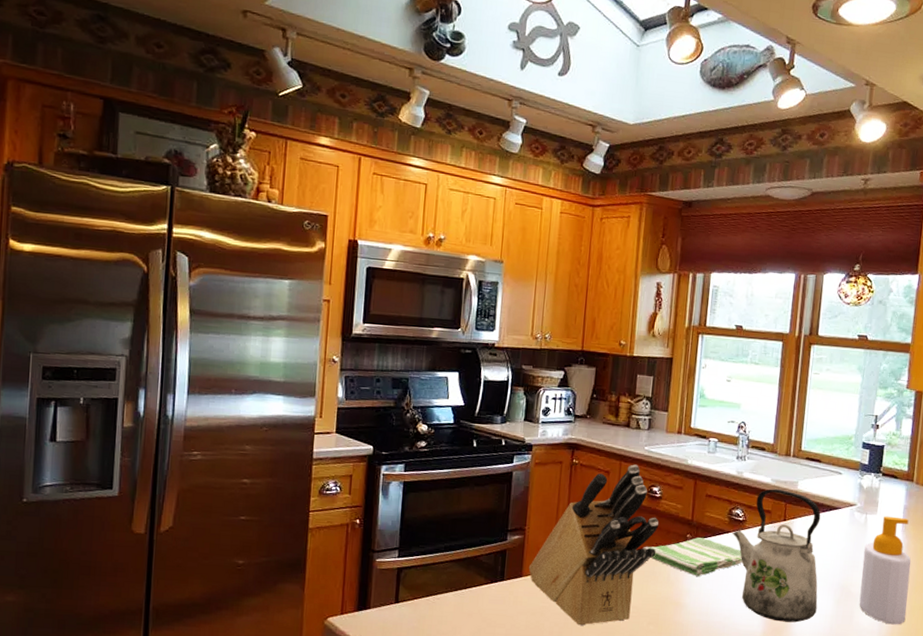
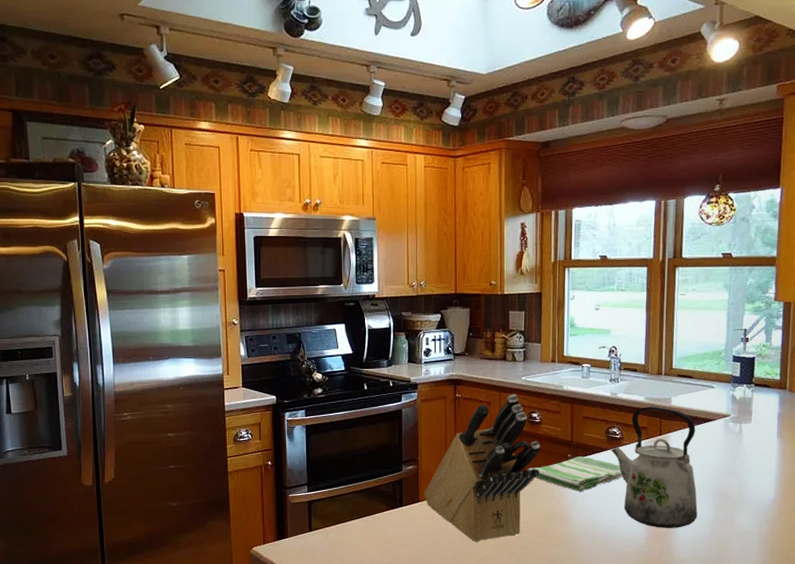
soap bottle: present [859,516,912,625] -> none [738,424,789,525]

